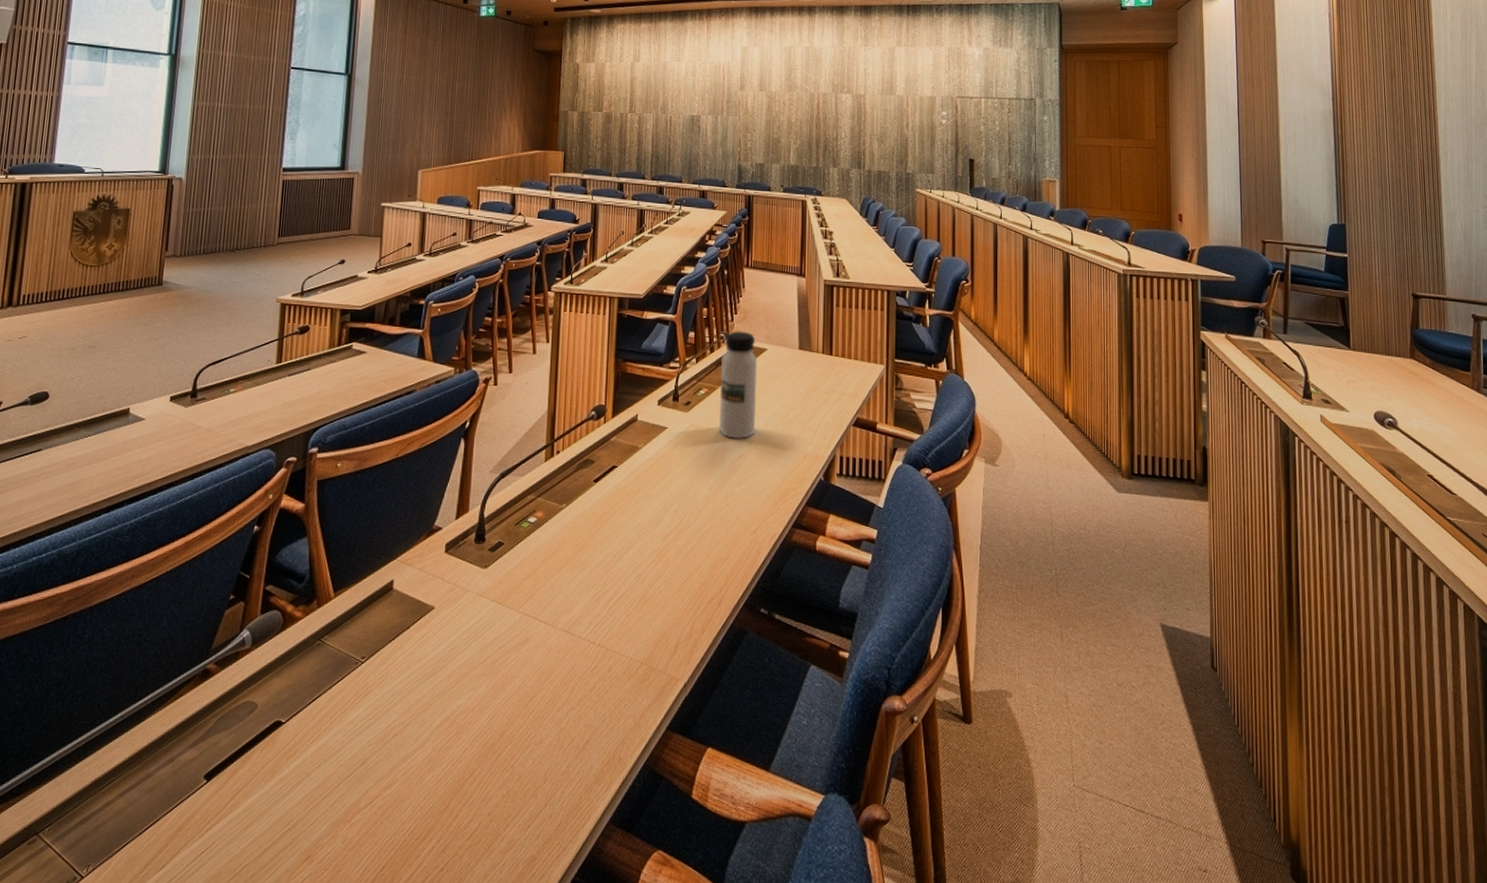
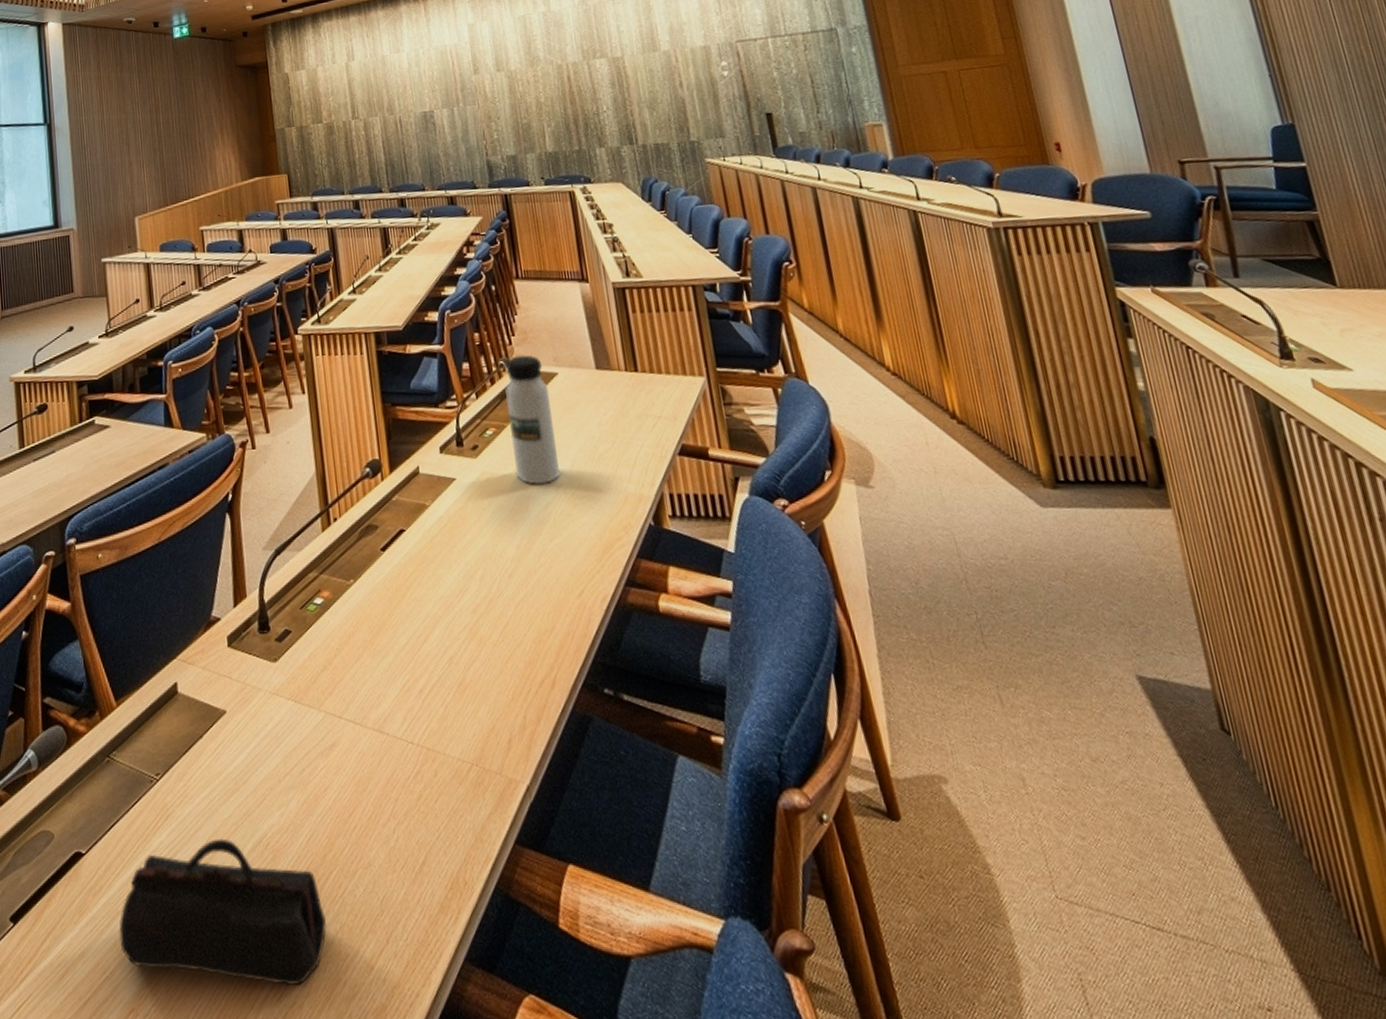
pencil case: none [305,714,496,839] -> present [119,838,328,985]

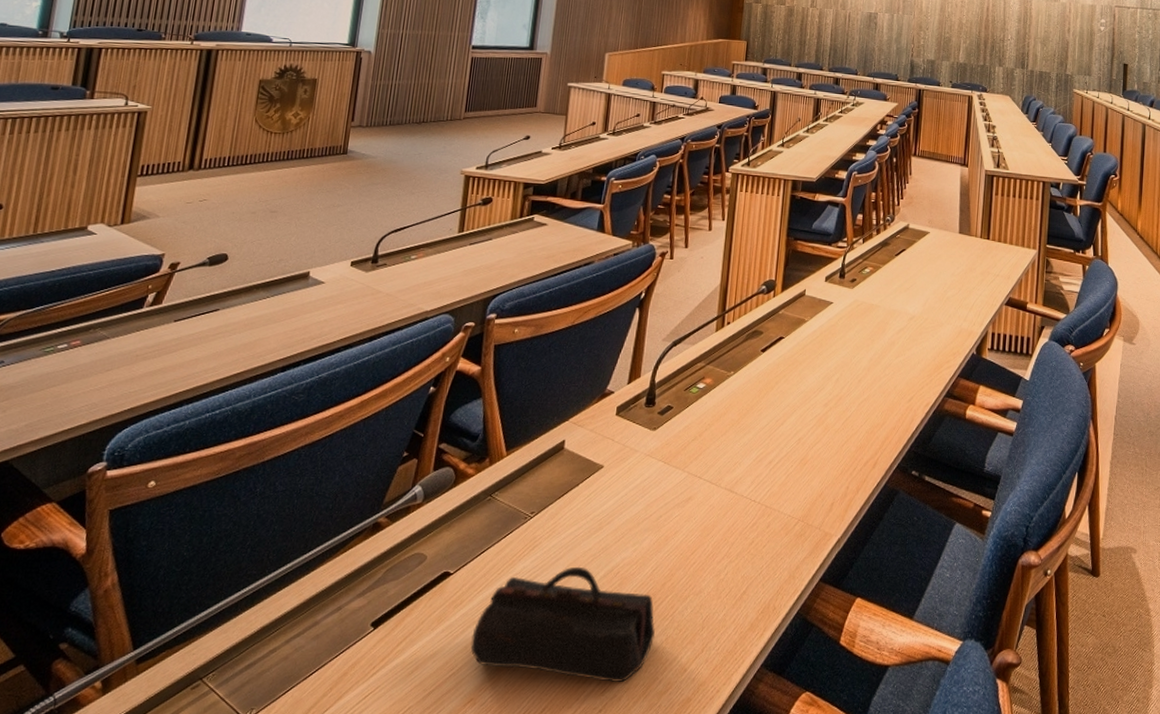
water bottle: present [505,354,561,485] -> none [880,214,920,315]

